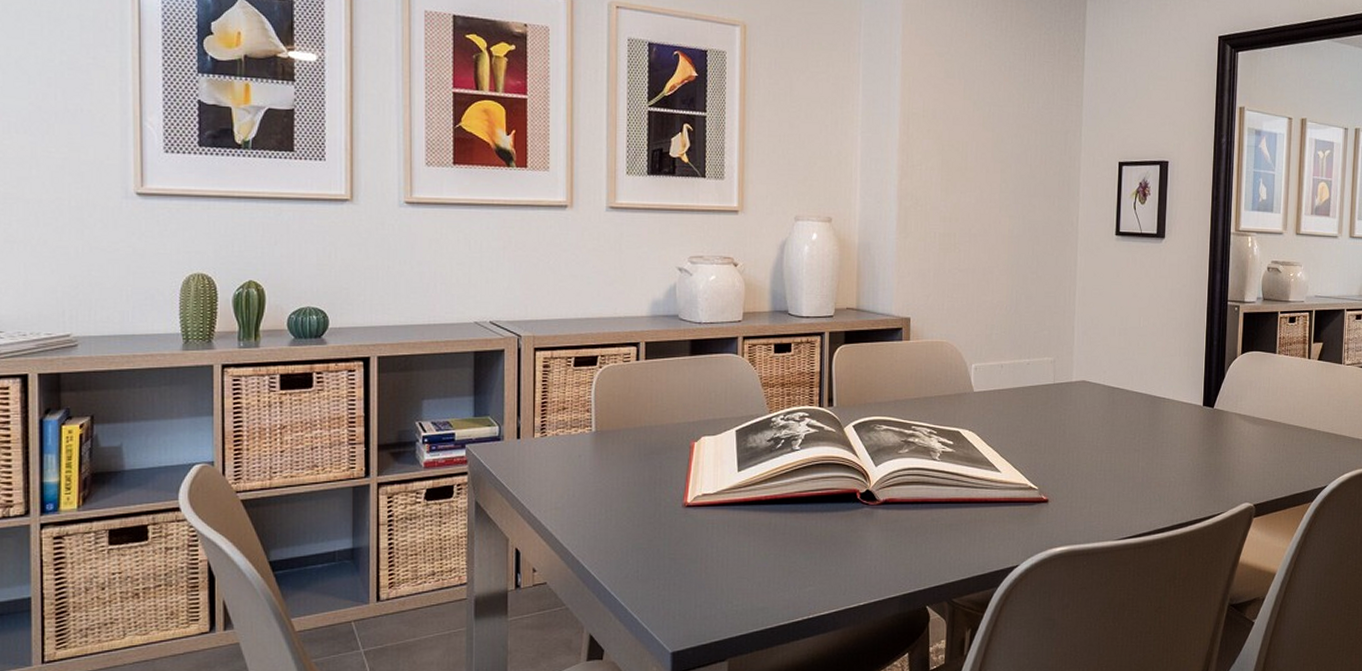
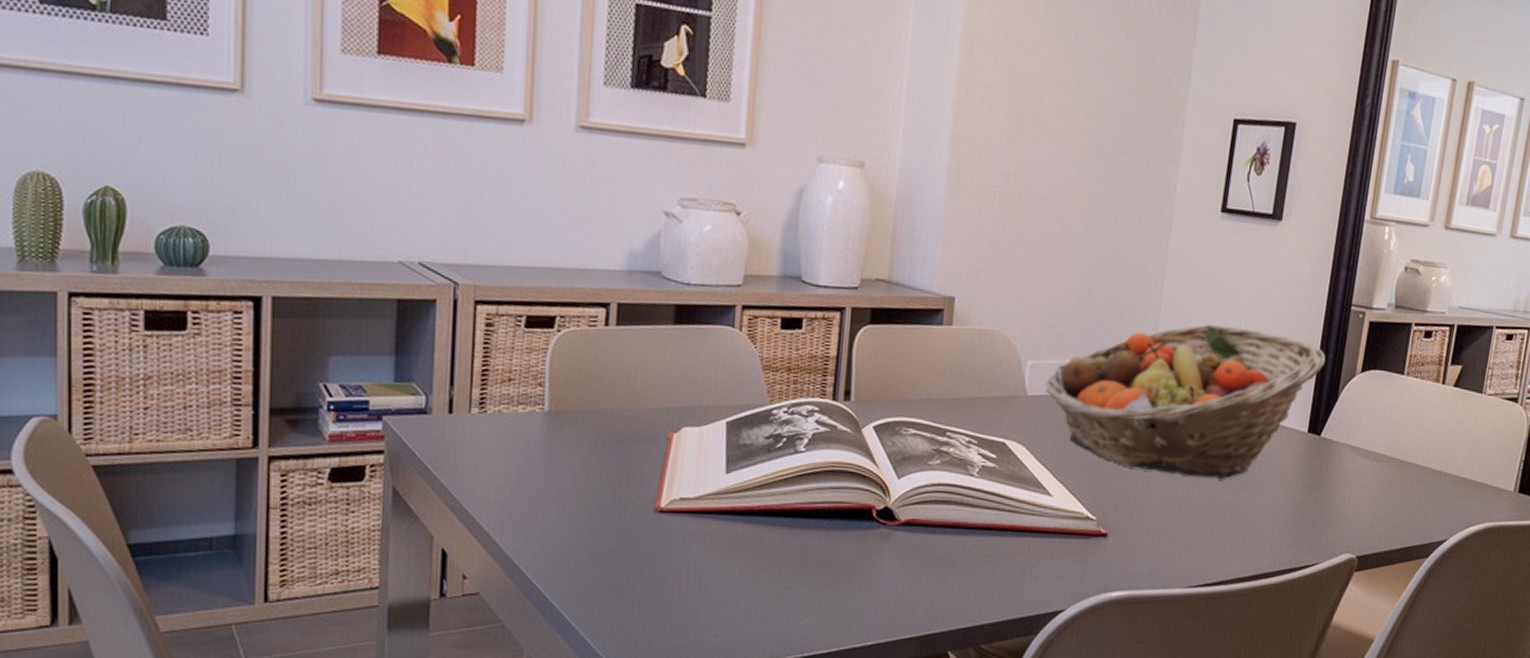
fruit basket: none [987,325,1212,450] -> present [1045,325,1326,480]

